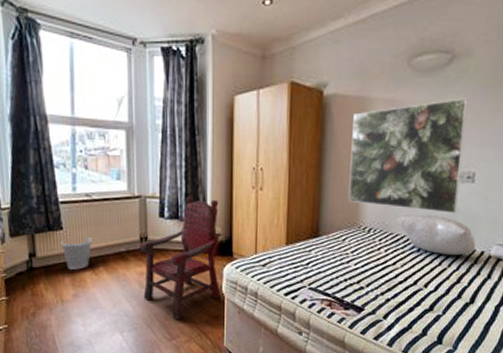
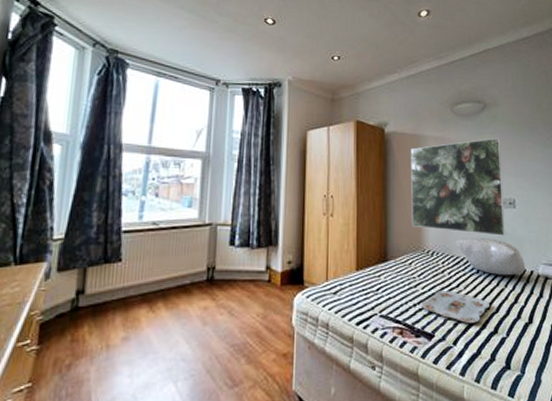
wastebasket: present [61,236,93,270] -> none [117,268,154,307]
armchair: present [139,196,221,319] -> none [205,223,291,361]
serving tray: none [352,268,428,300] -> present [421,291,490,323]

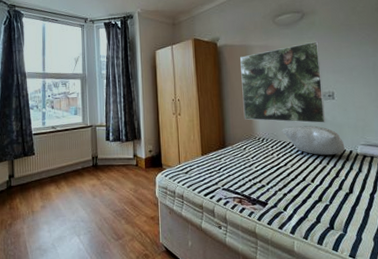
serving tray: present [421,291,490,323] -> none [255,169,314,193]

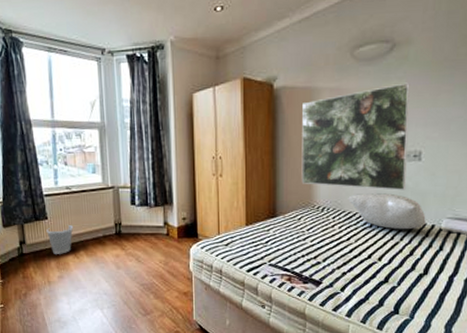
wastebasket: none [33,159,57,186] -> present [46,224,74,254]

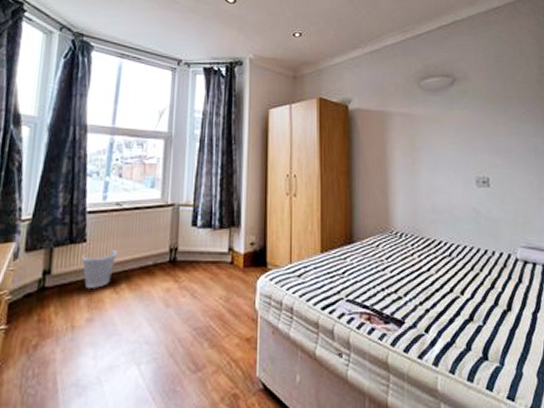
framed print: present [301,82,410,190] -> none [376,113,479,216]
pillow: present [348,193,426,230] -> none [425,219,502,260]

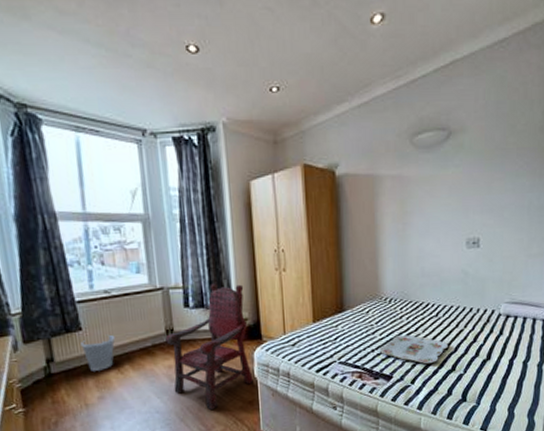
armchair: none [168,203,254,345] -> present [165,283,253,410]
serving tray: none [389,275,464,309] -> present [379,335,448,364]

